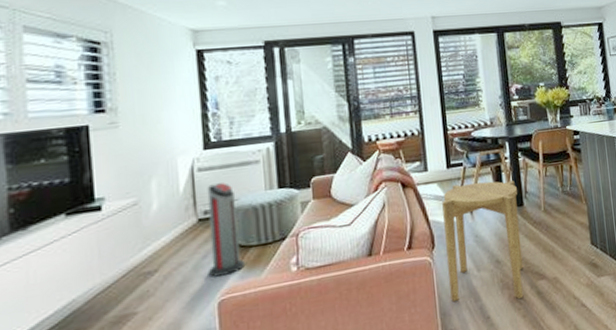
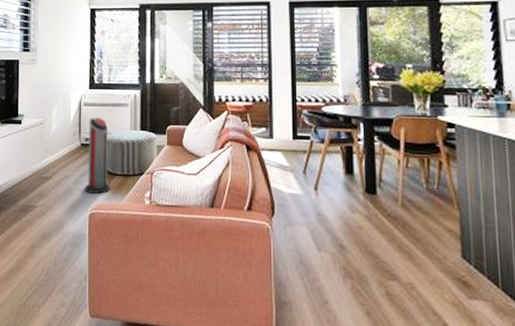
side table: present [442,180,524,302] -> none [285,157,371,293]

